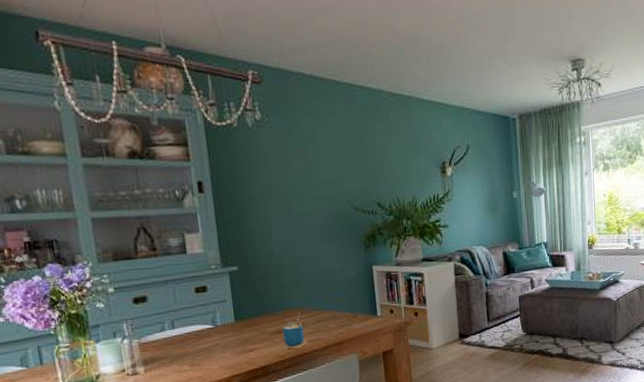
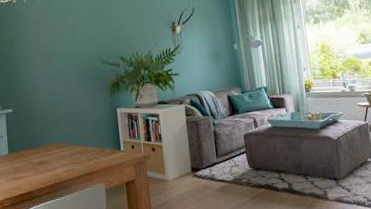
cup: present [282,313,307,349] -> none [44,147,64,178]

